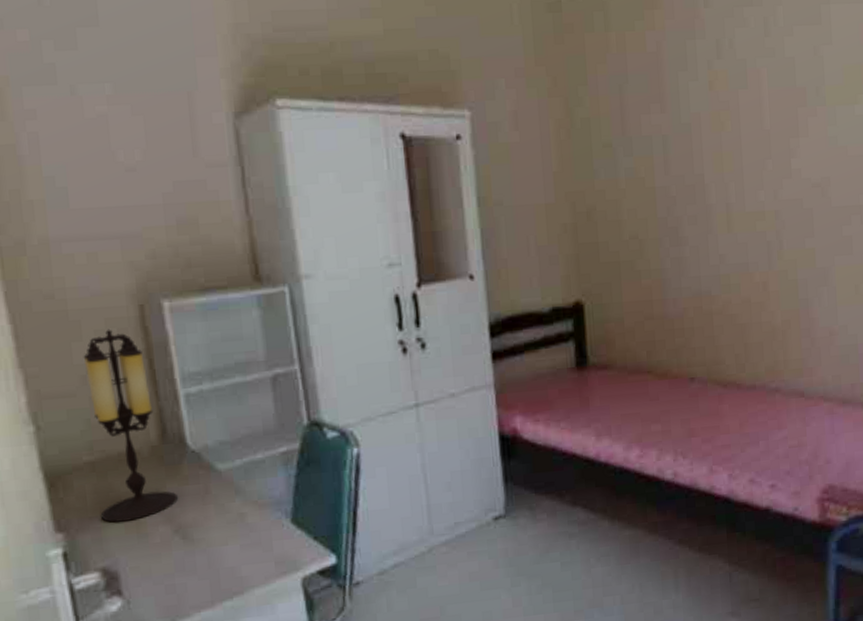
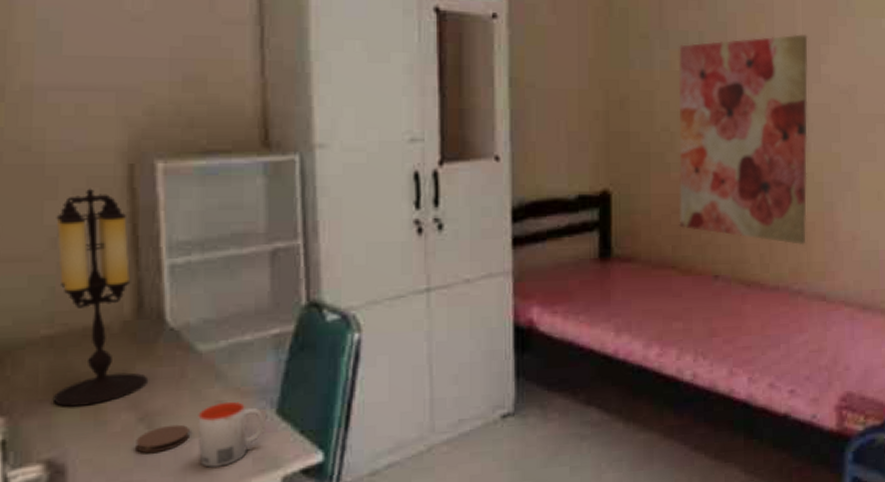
coaster: none [174,534,219,561] -> present [136,424,189,454]
mug: none [224,513,282,572] -> present [198,401,264,469]
wall art: none [643,129,782,344] -> present [678,34,808,246]

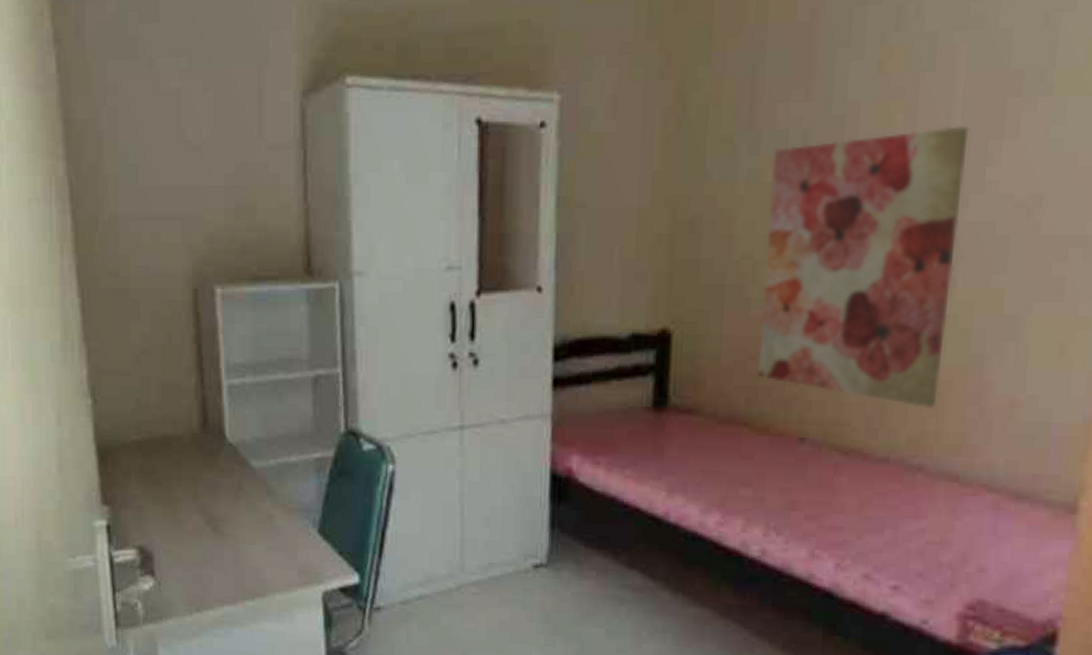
table lamp: present [52,188,147,407] -> none [139,311,212,505]
coaster: present [136,424,189,454] -> none [204,530,246,554]
mug: present [198,401,264,469] -> none [253,516,307,575]

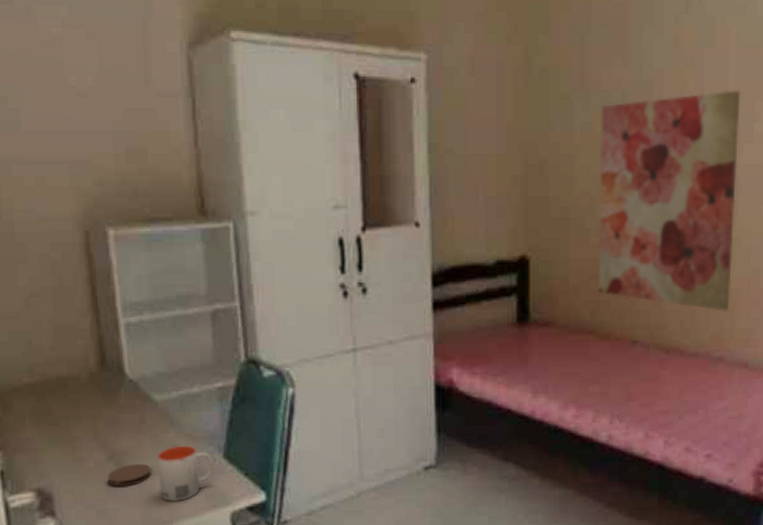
coaster: none [204,530,246,554] -> present [107,463,151,487]
mug: none [253,516,307,575] -> present [157,445,213,503]

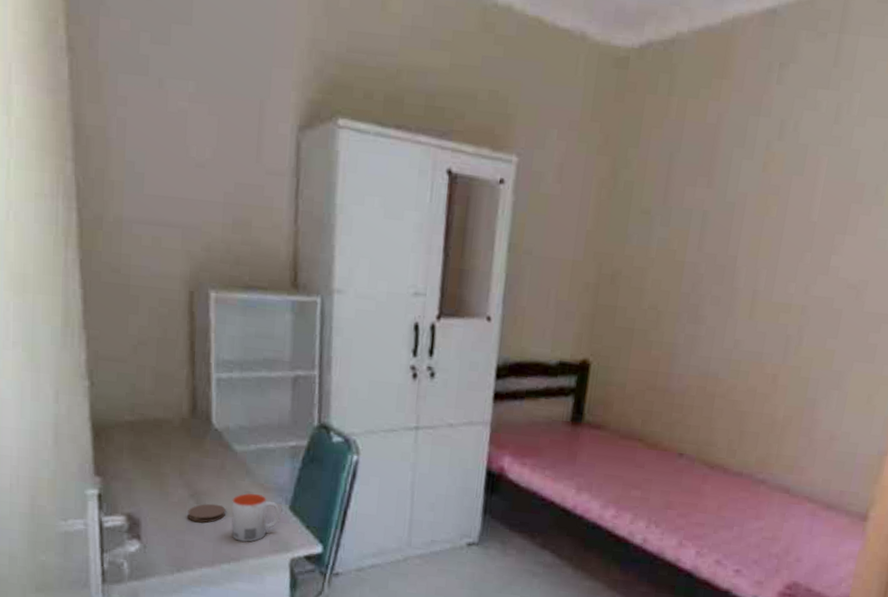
wall art: present [597,90,741,313] -> none [652,220,823,438]

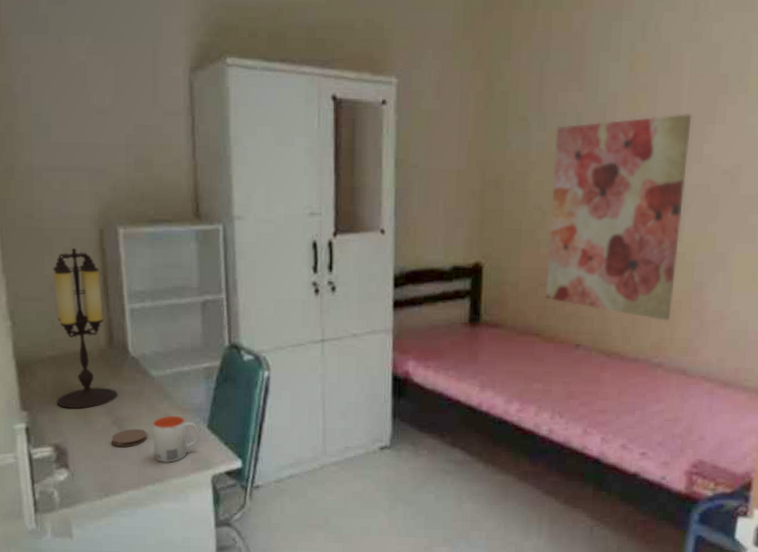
table lamp: none [132,308,197,479] -> present [52,247,118,409]
wall art: none [652,220,823,438] -> present [545,114,692,322]

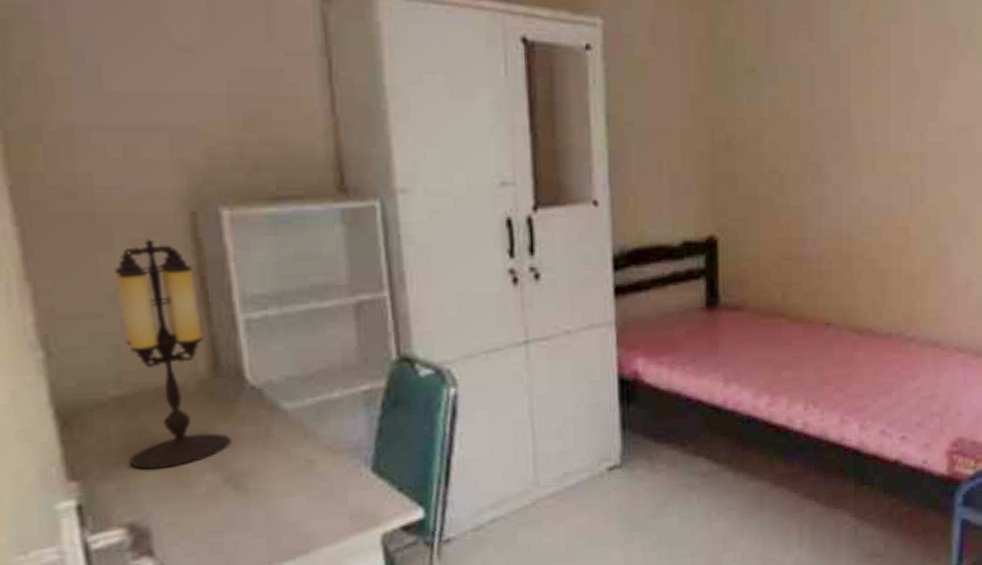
coaster: present [111,428,147,448] -> none [223,484,281,515]
mug: present [153,415,199,464] -> none [288,460,359,528]
wall art: present [545,114,692,322] -> none [788,68,925,292]

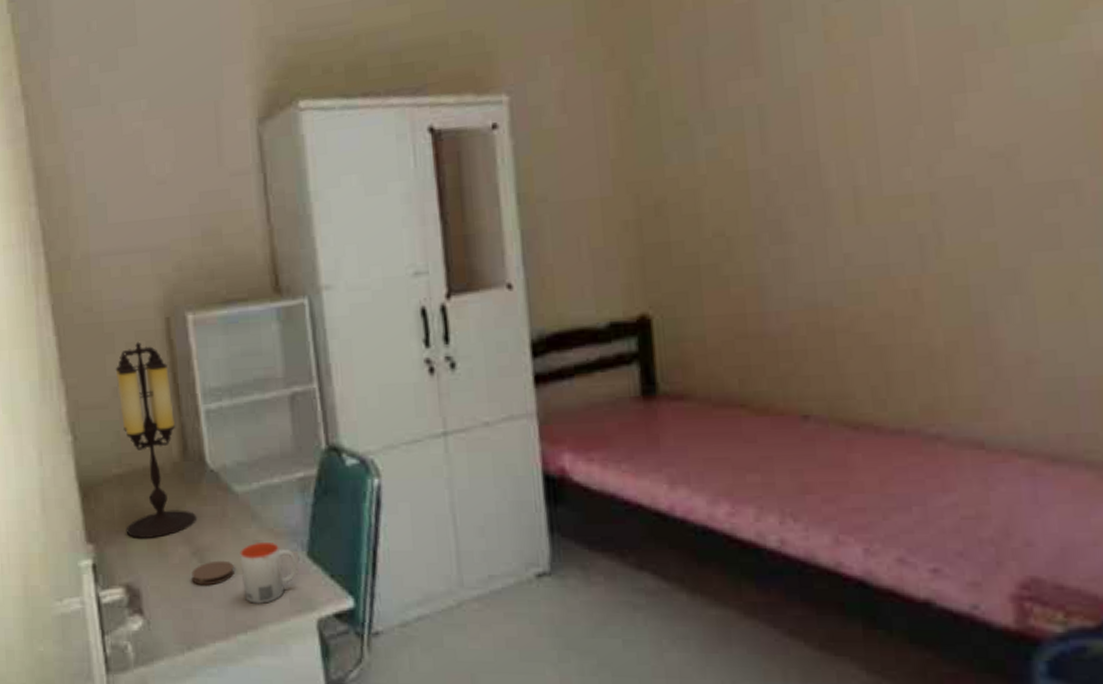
coaster: none [223,484,281,515] -> present [191,560,234,586]
mug: none [288,460,359,528] -> present [240,541,297,605]

